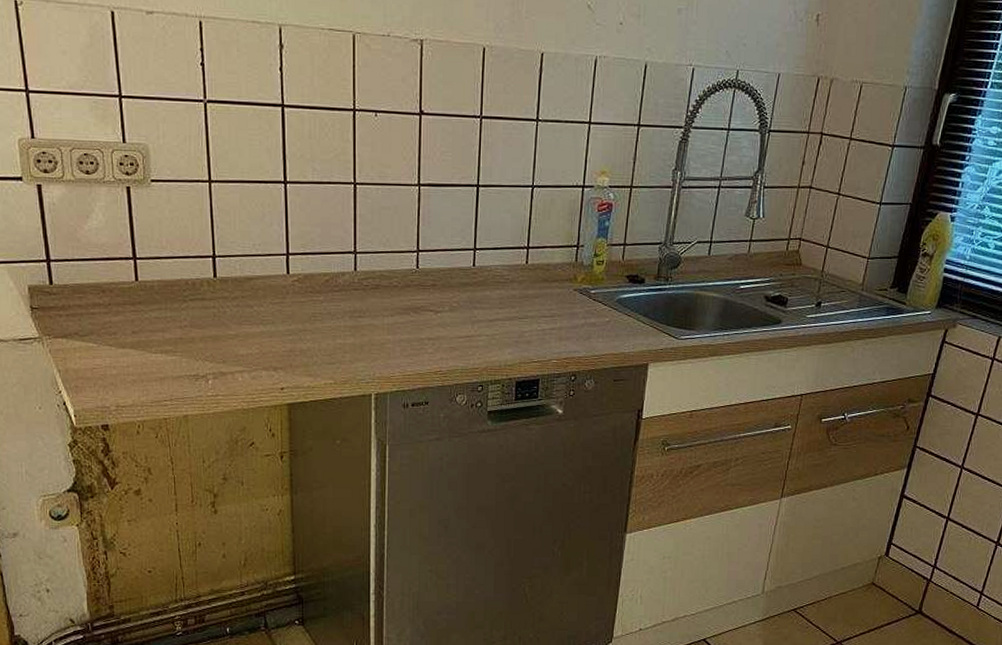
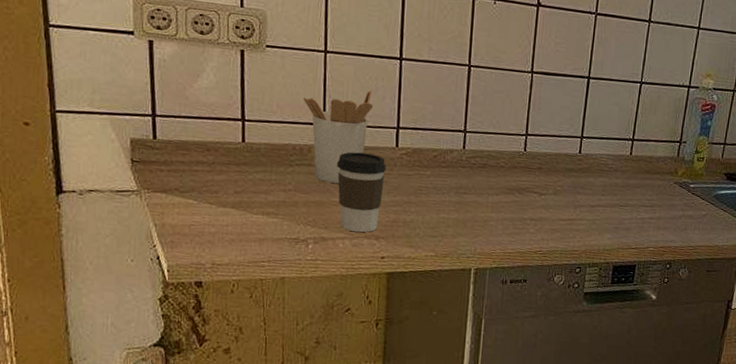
utensil holder: none [192,217,262,316] -> present [303,89,374,183]
coffee cup: none [230,282,279,365] -> present [337,152,386,233]

